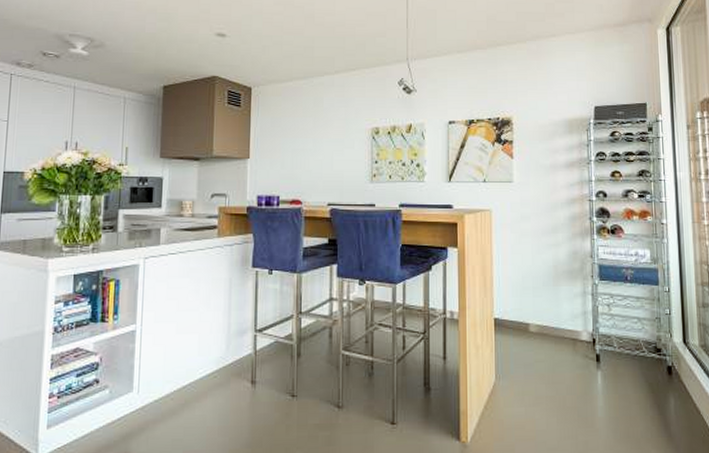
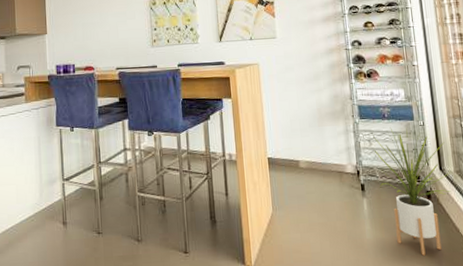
house plant: none [612,291,695,439] -> present [373,127,451,256]

